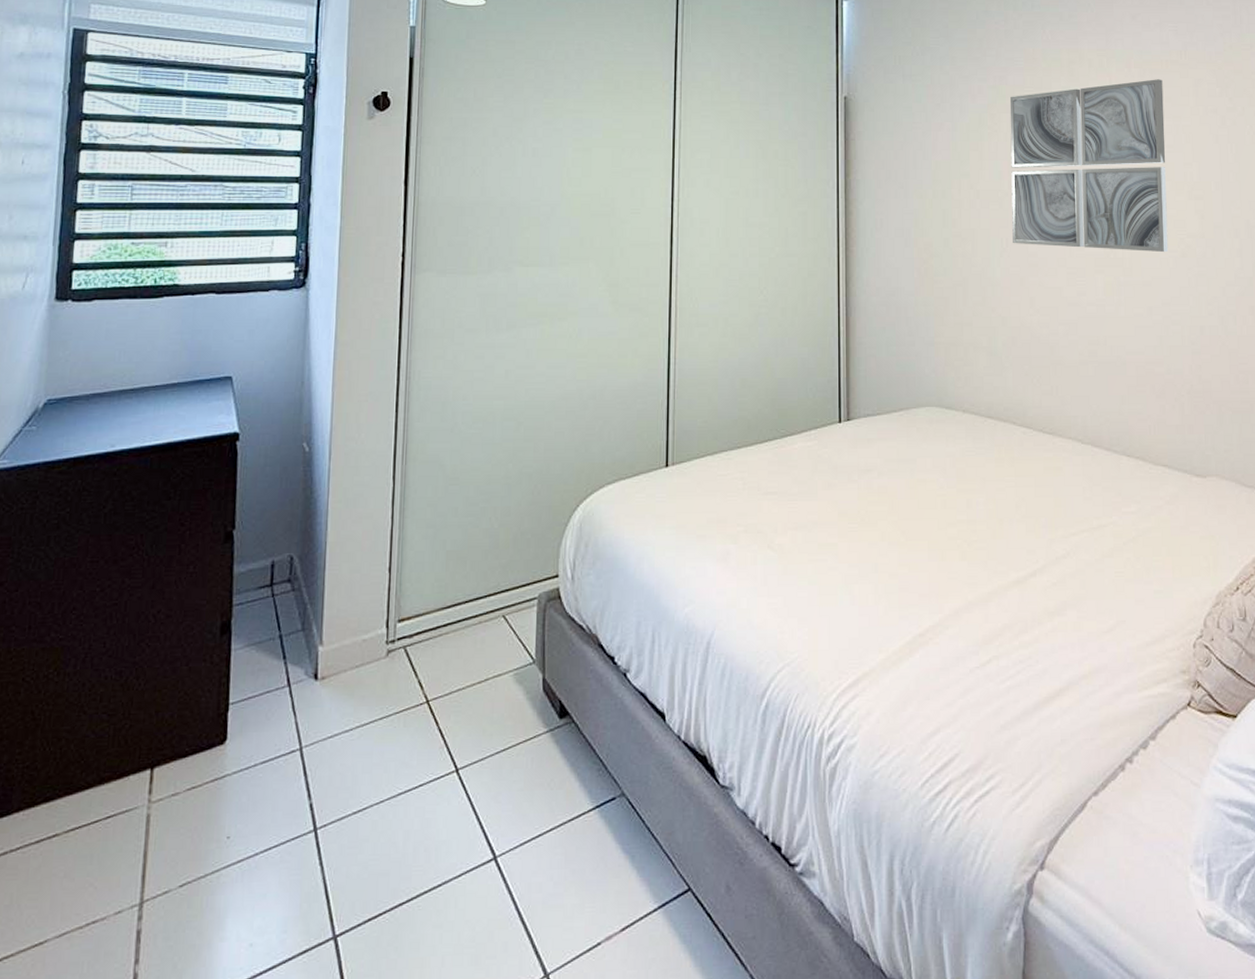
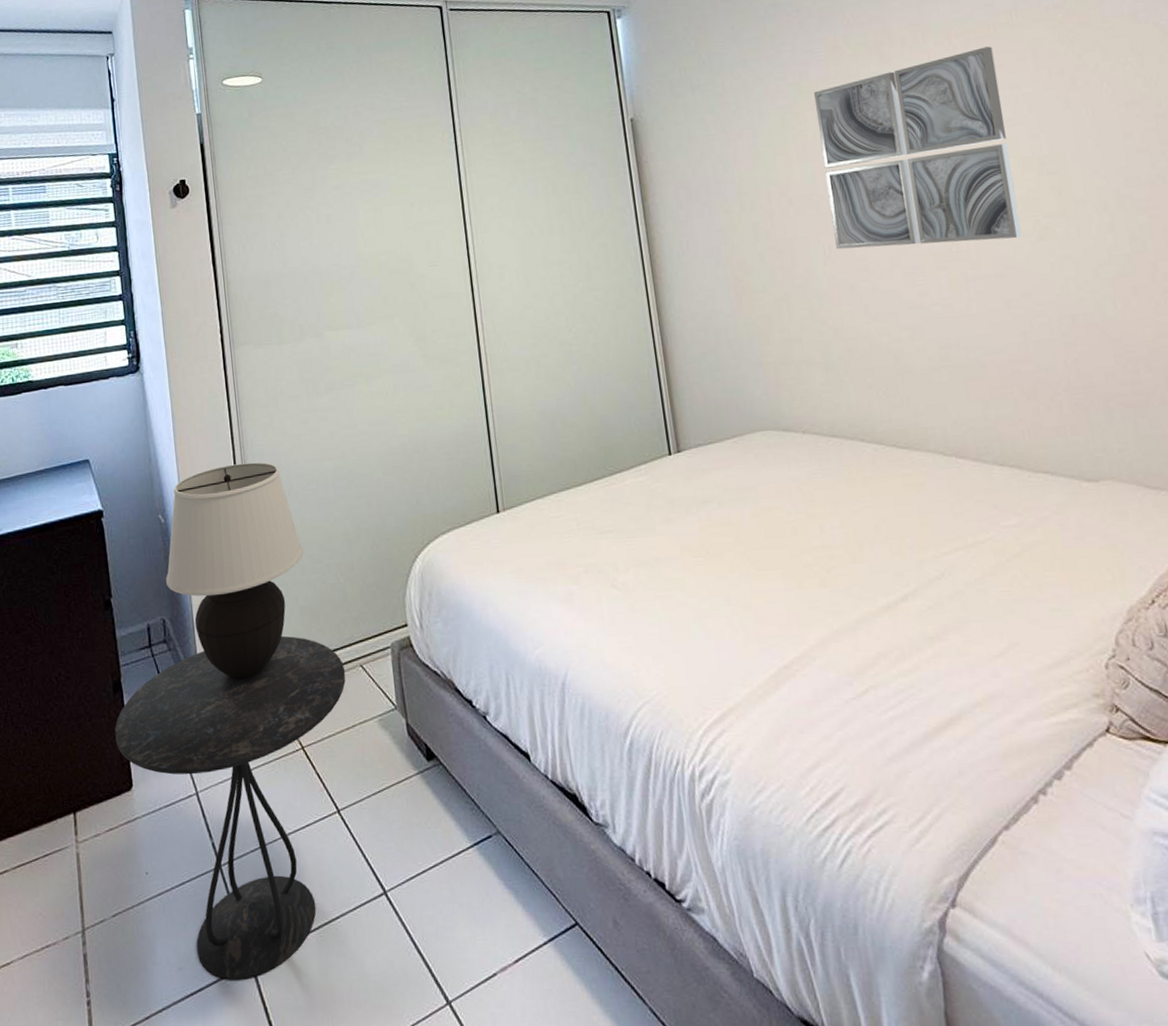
side table: none [214,580,486,956] -> present [115,635,346,980]
table lamp: none [301,395,459,624] -> present [166,462,304,679]

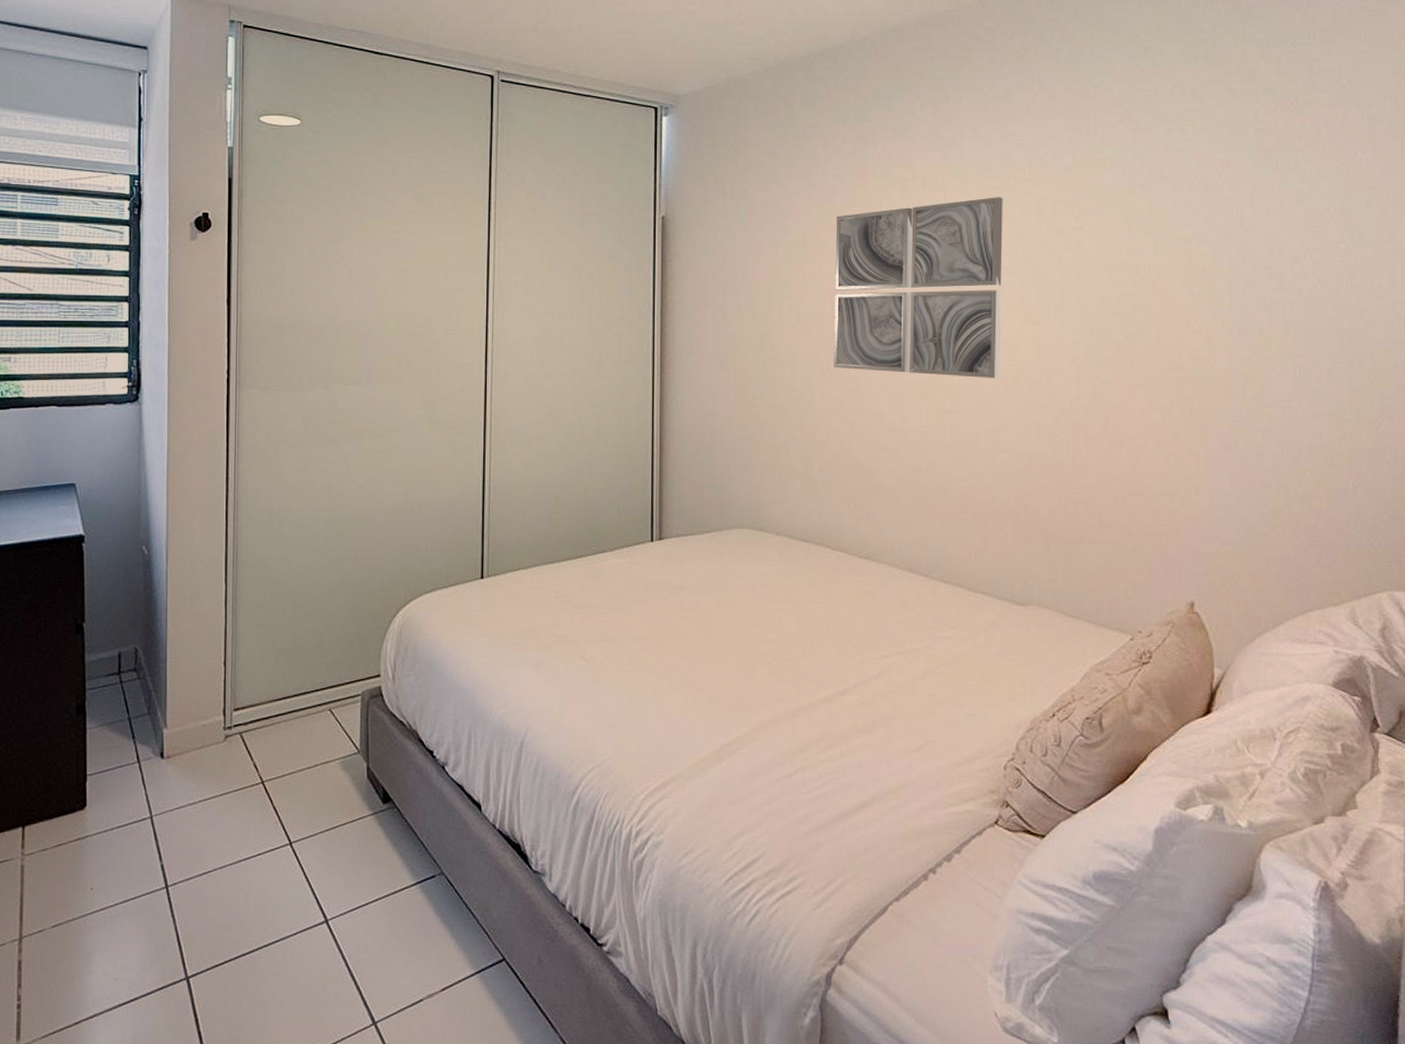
side table: present [115,635,346,980] -> none [74,675,314,993]
table lamp: present [166,462,304,679] -> none [143,504,286,712]

